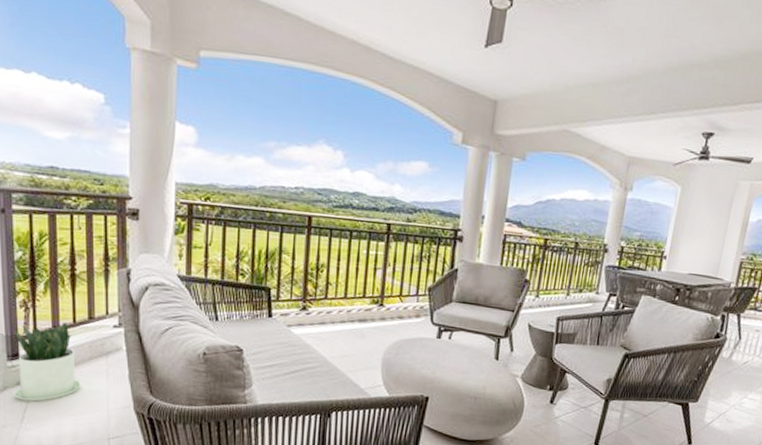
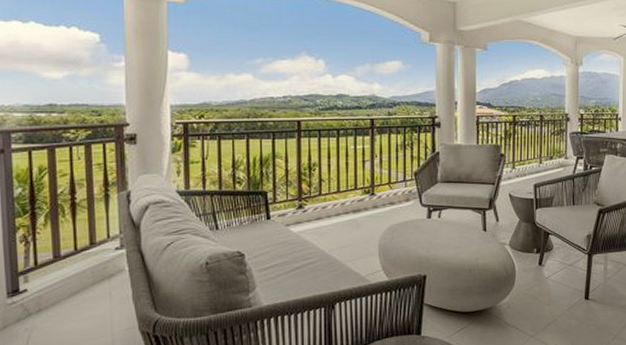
planter: present [13,322,82,402] -> none [13,251,85,337]

